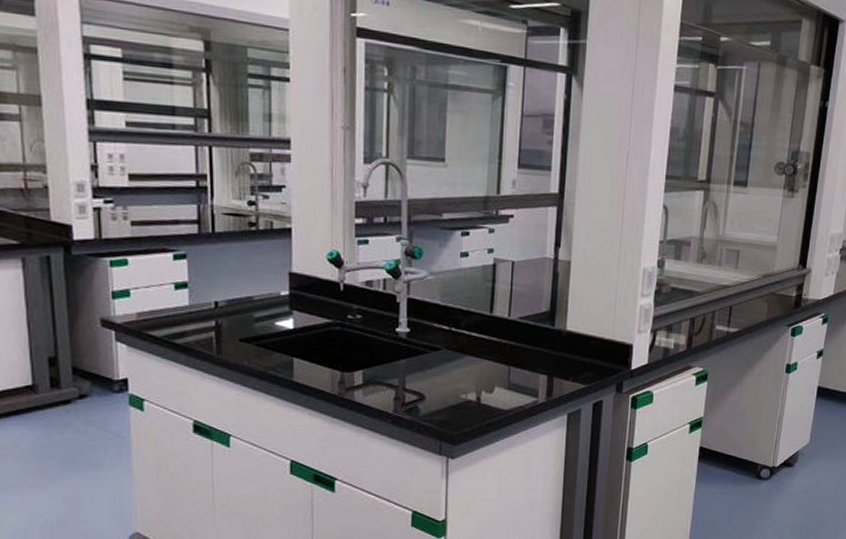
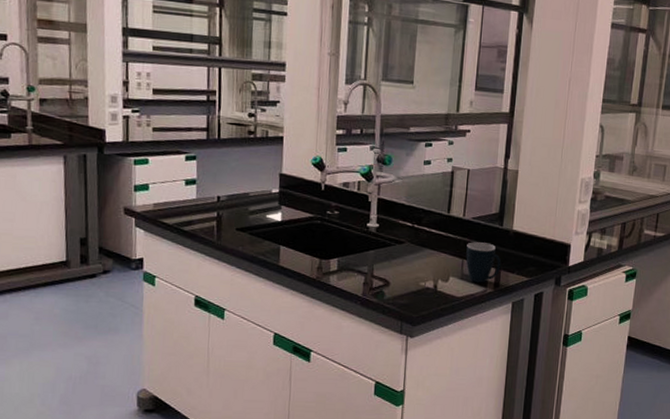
mug: none [513,346,554,393] -> present [466,242,502,283]

